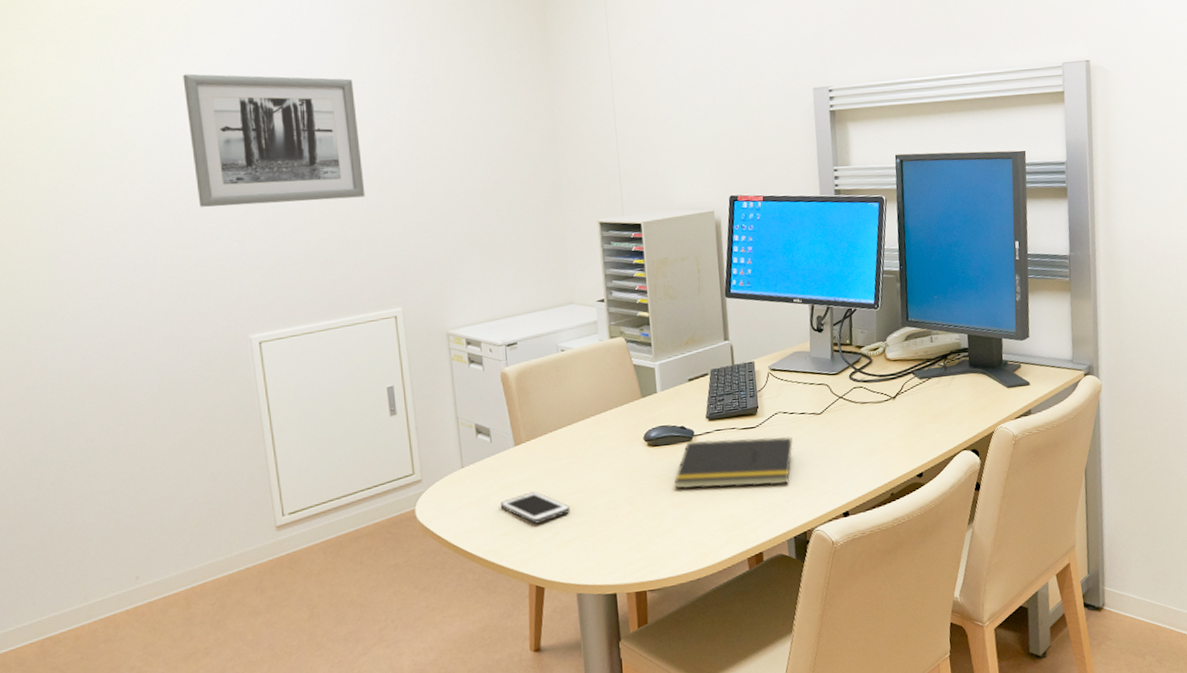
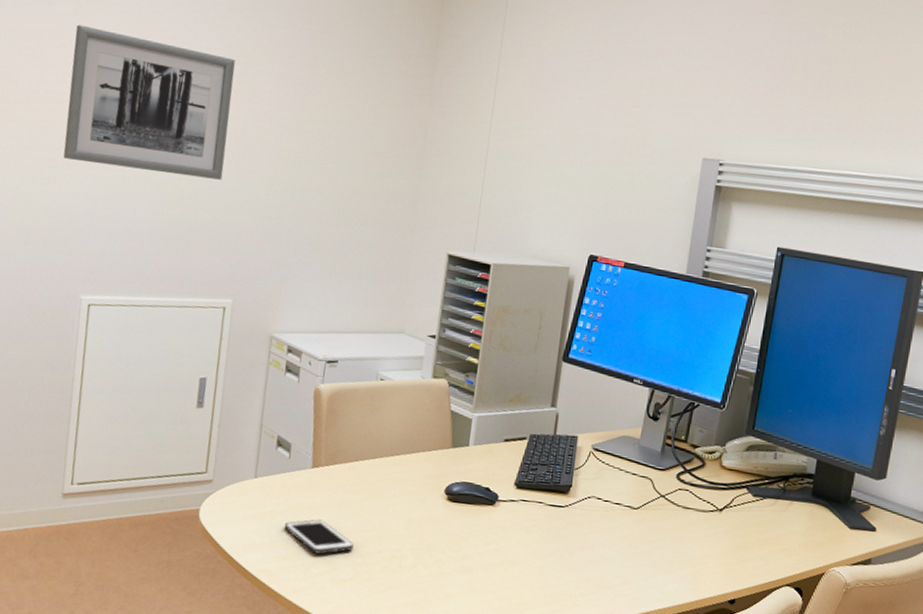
notepad: present [674,436,793,489] -> none [466,505,601,576]

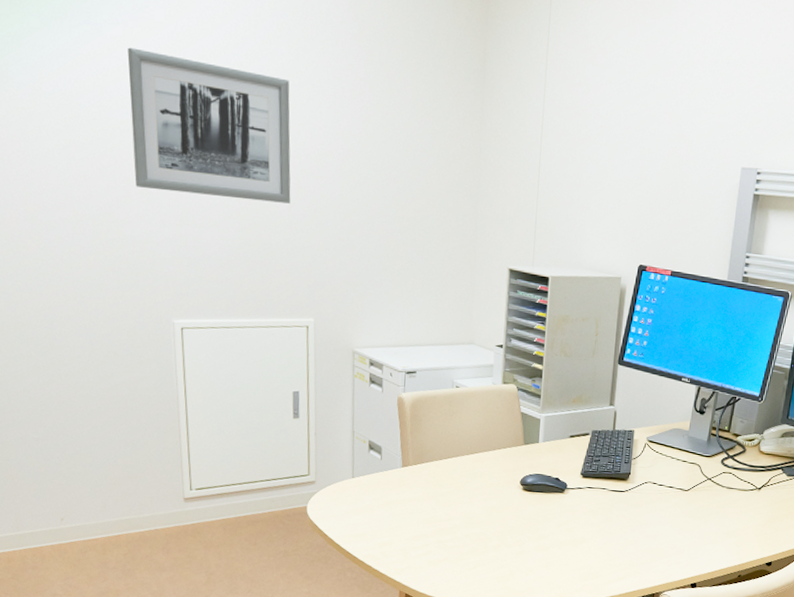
cell phone: present [284,519,354,555] -> none [382,511,445,540]

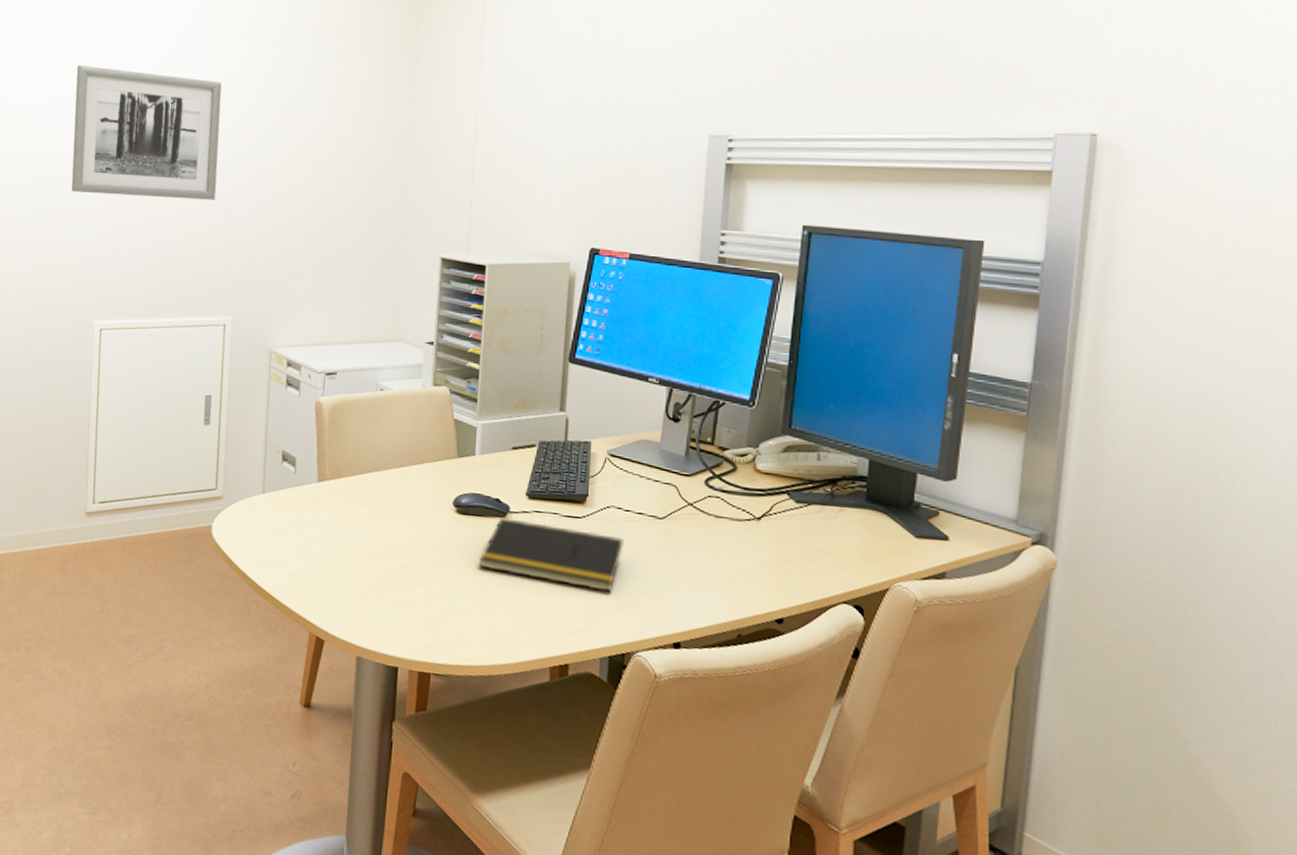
notepad: none [542,493,657,548] -> present [479,517,623,592]

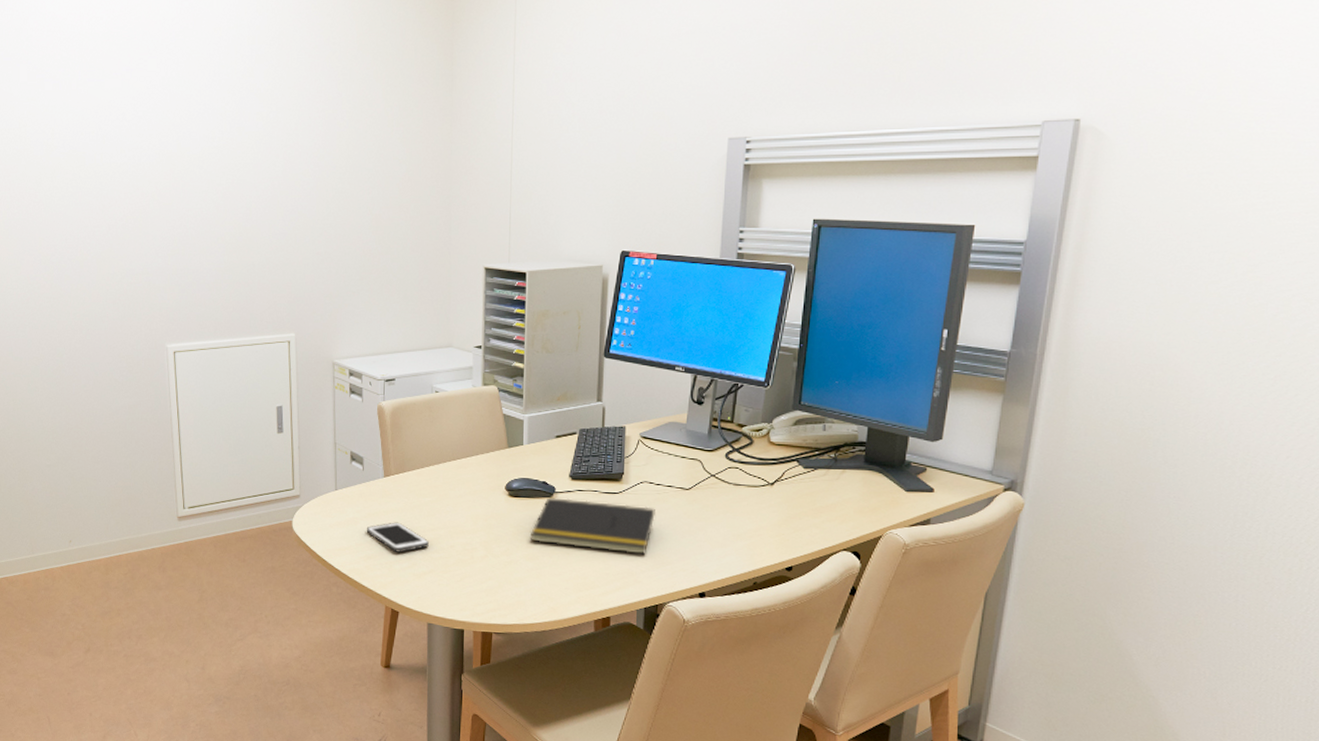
wall art: present [71,65,222,200] -> none [125,97,271,225]
cell phone: none [293,534,364,570] -> present [366,522,429,552]

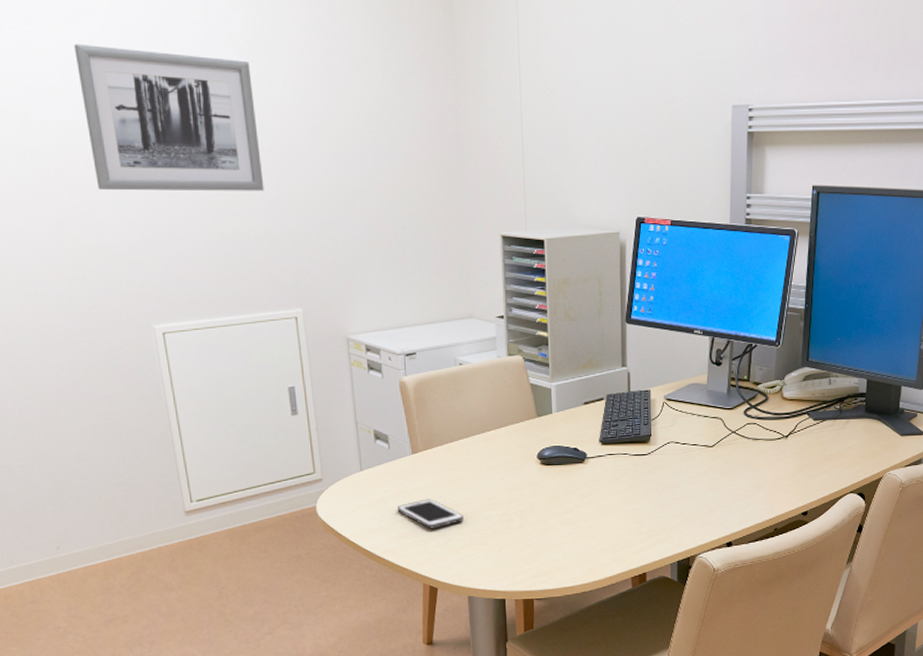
wall art: none [125,97,271,225] -> present [74,44,264,191]
notepad: present [531,497,655,554] -> none [565,463,683,512]

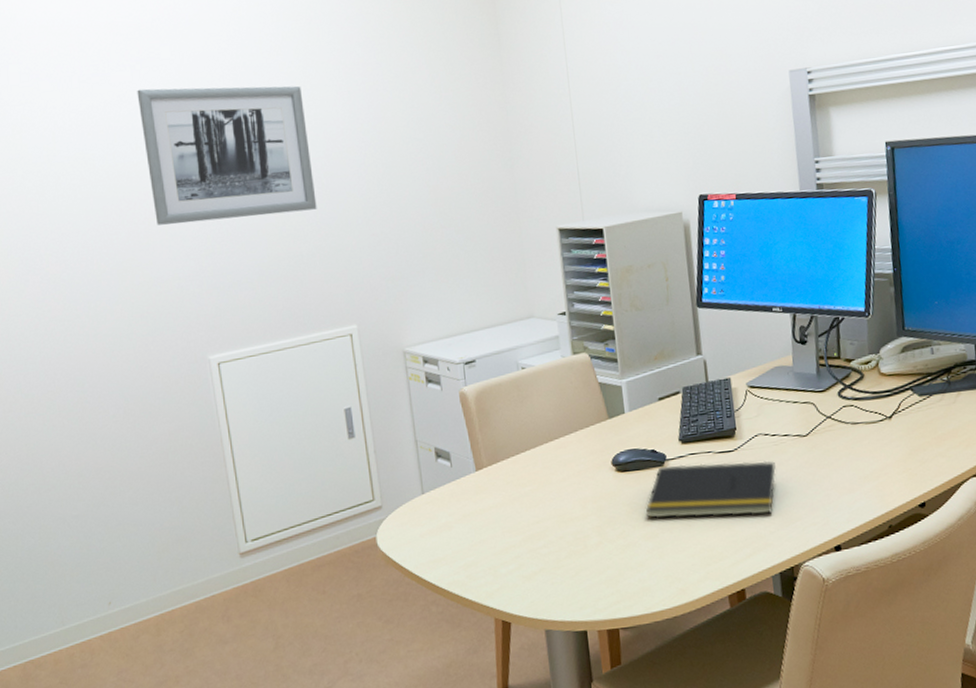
cell phone: present [397,498,464,529] -> none [462,519,536,554]
notepad: none [565,463,683,512] -> present [646,461,776,519]

